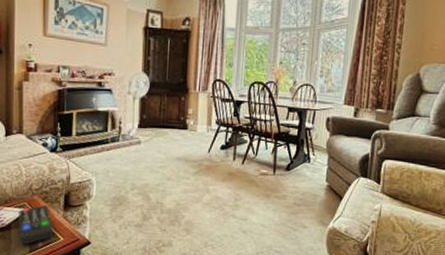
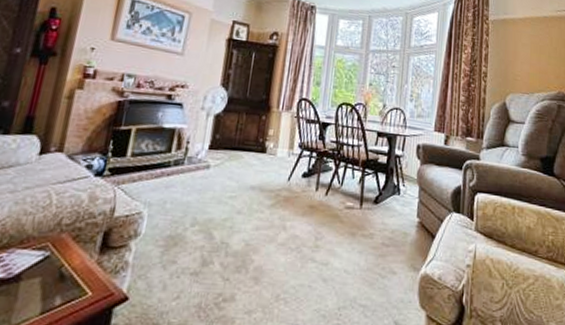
remote control: present [17,205,54,246] -> none [28,245,81,305]

